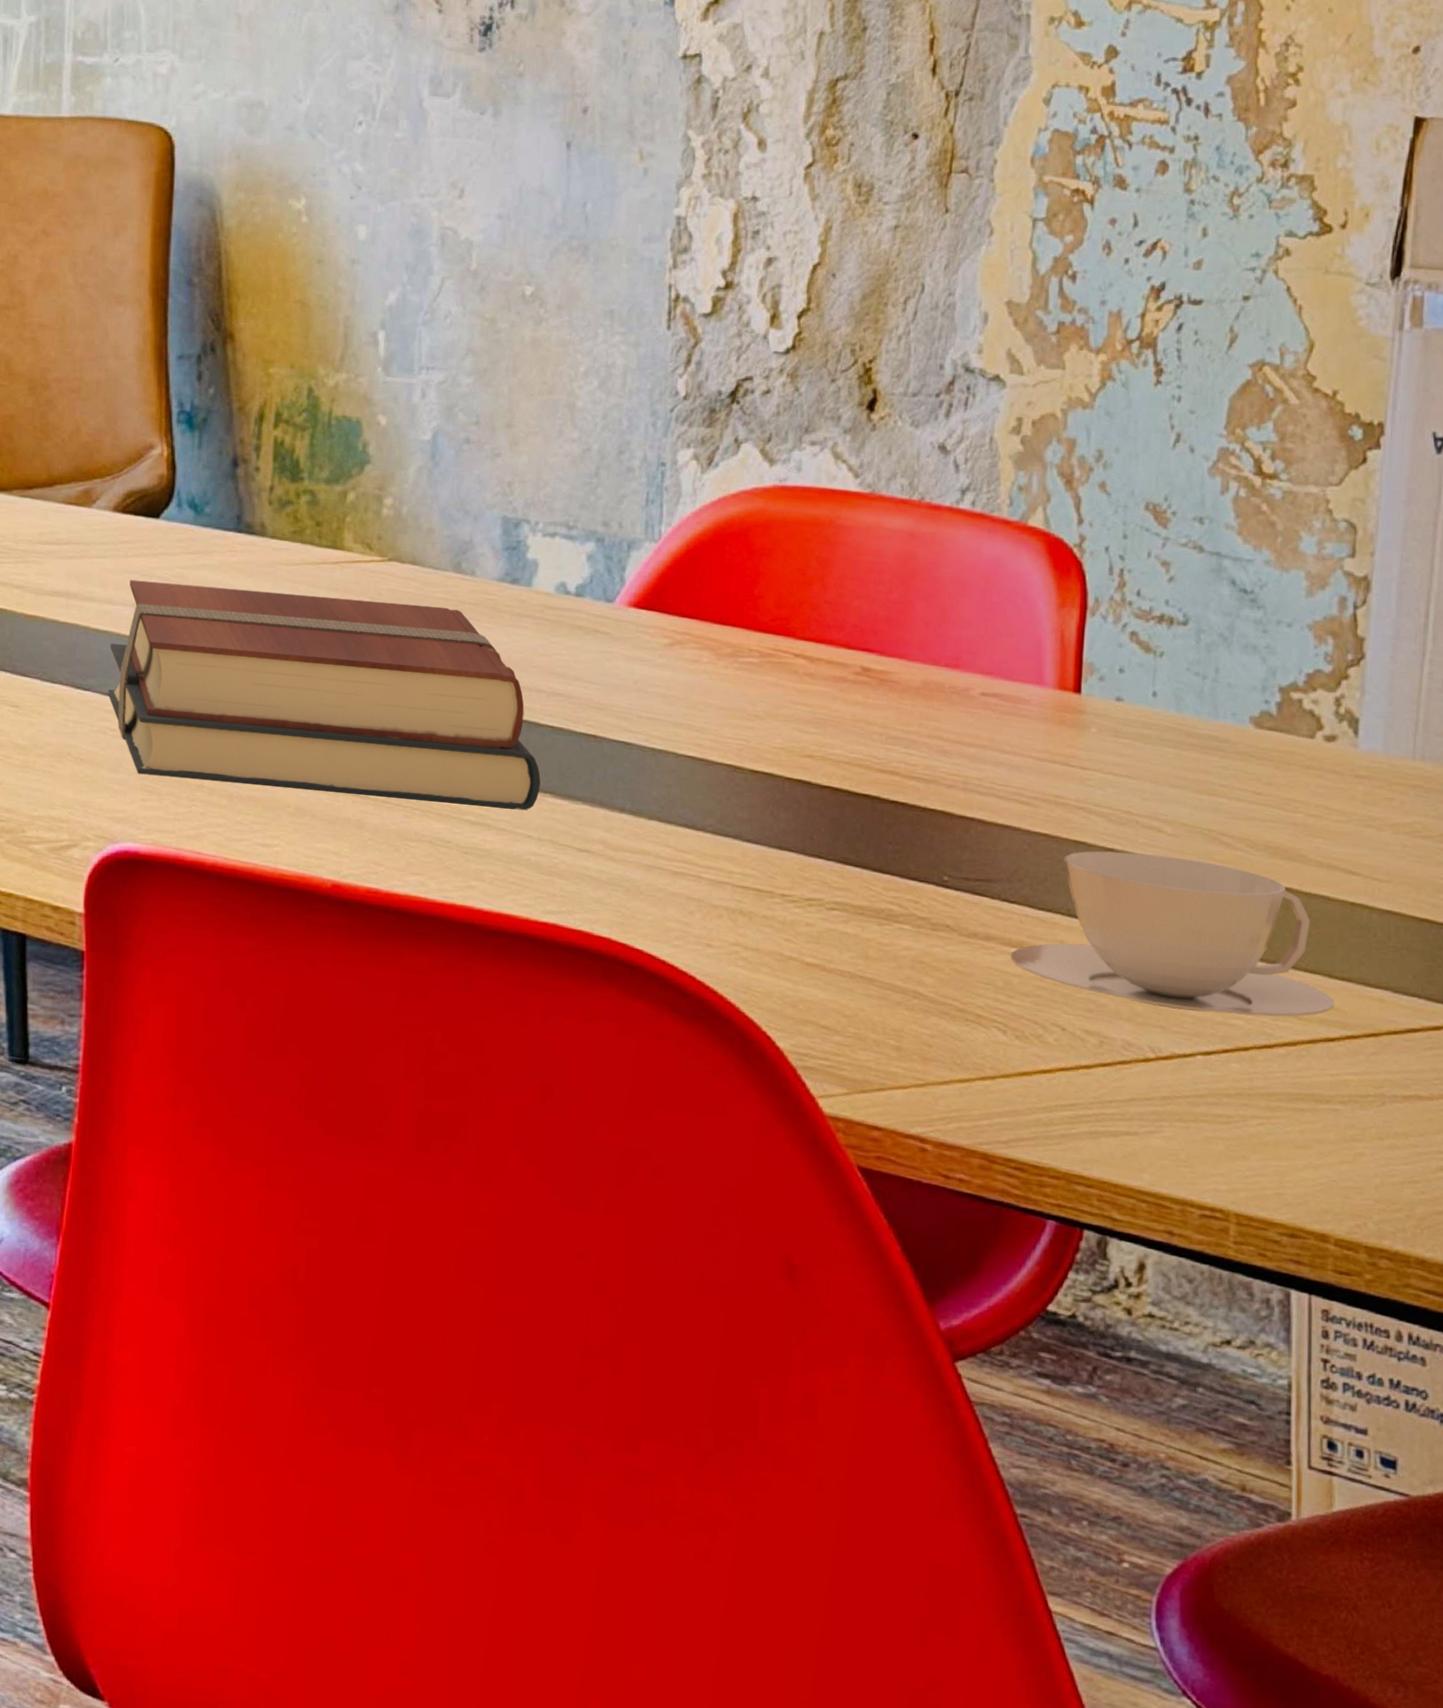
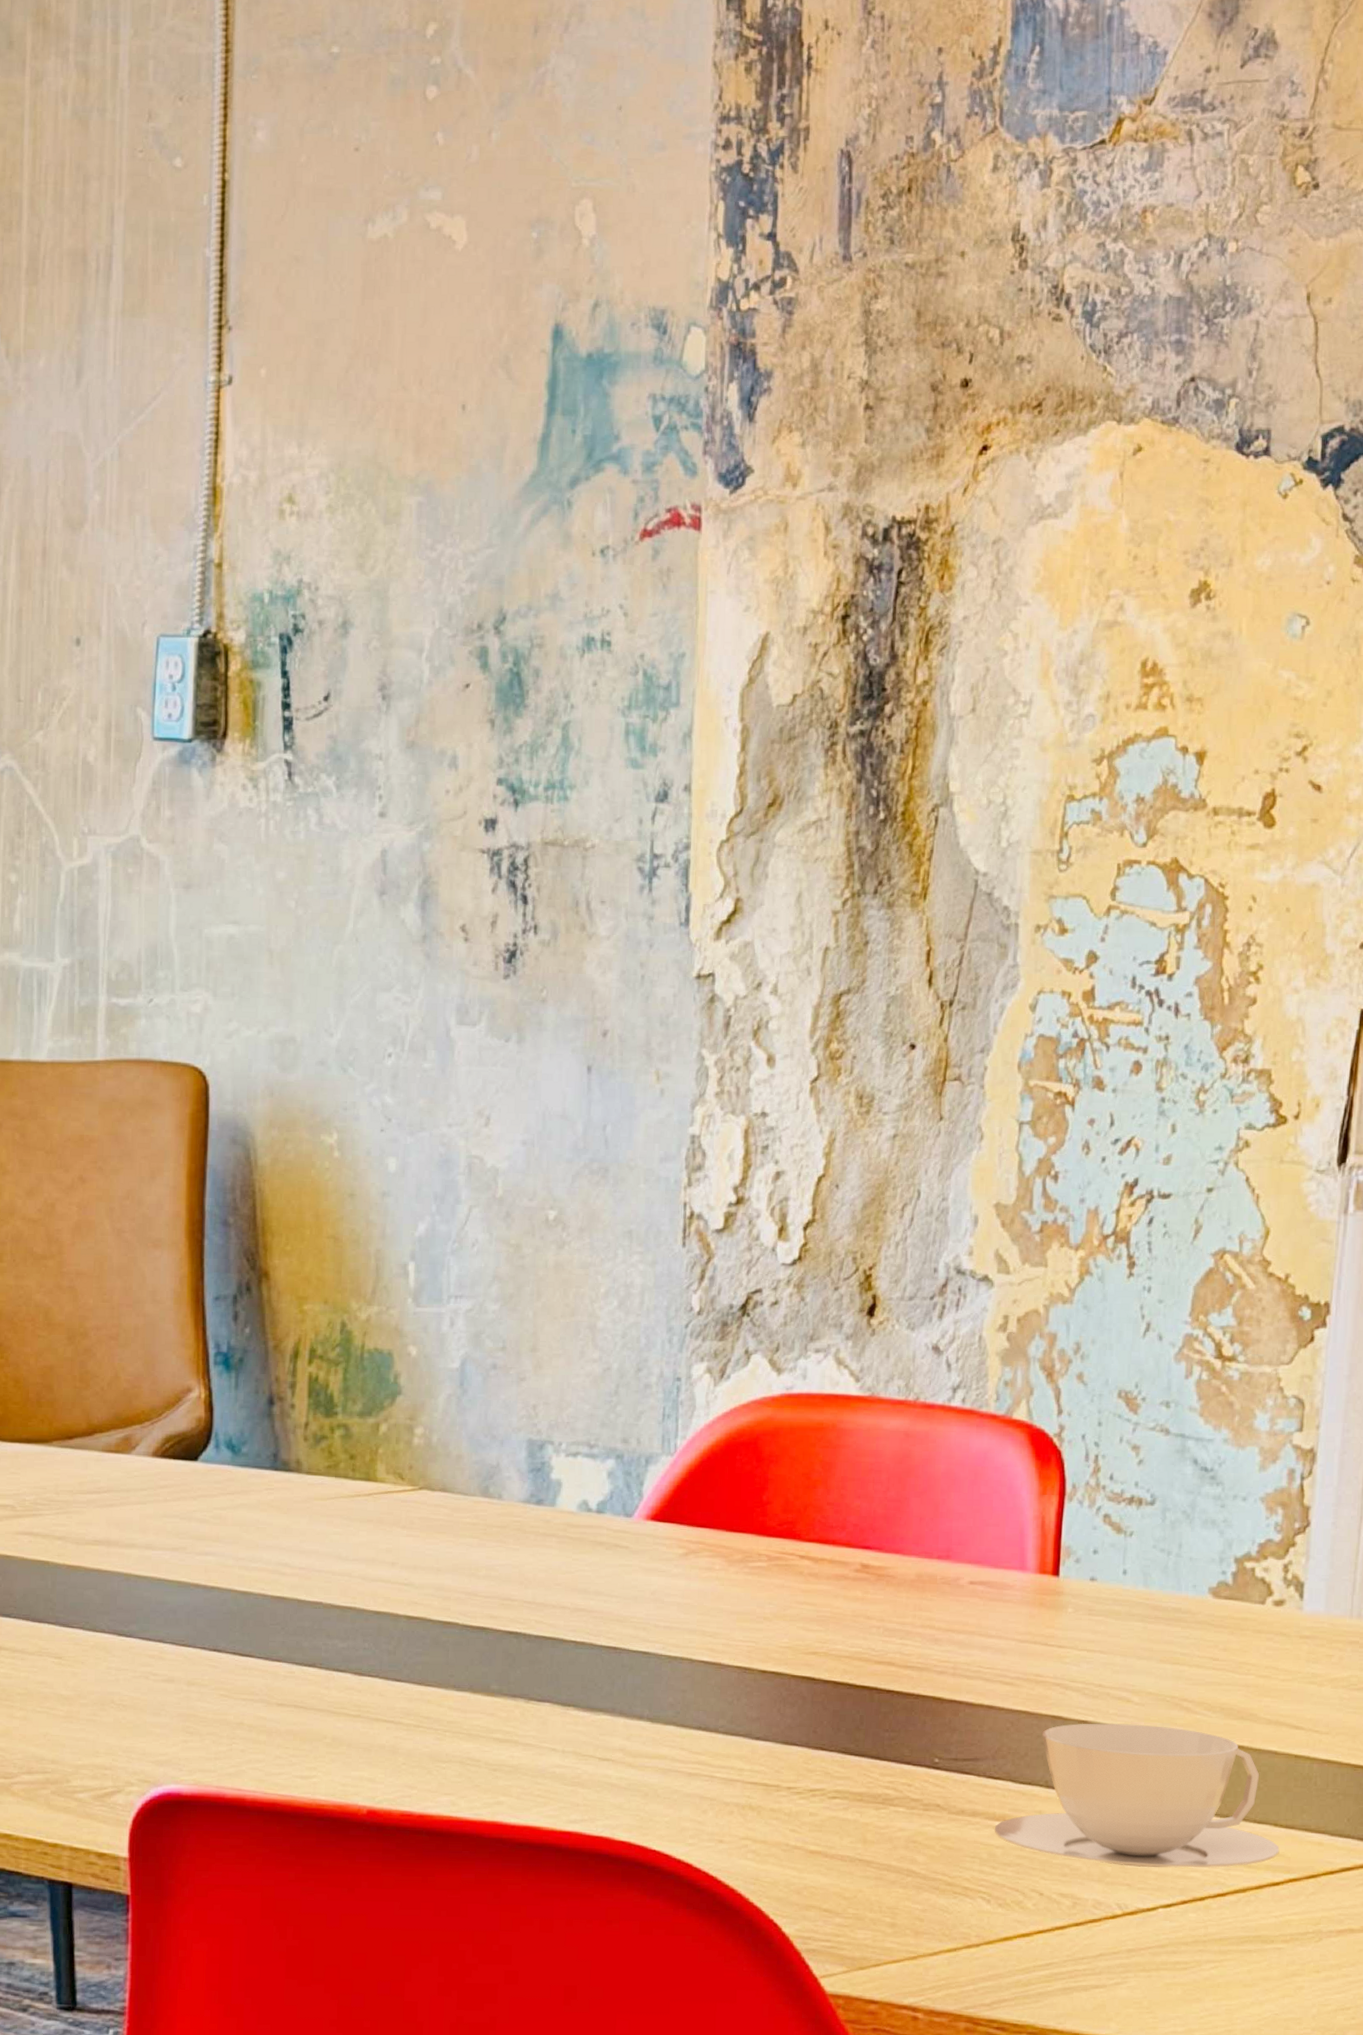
books: present [108,579,541,810] -> none [149,1524,564,1724]

